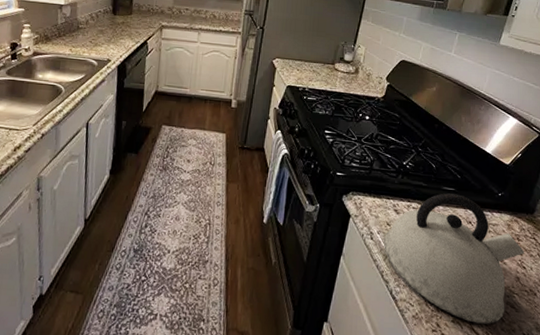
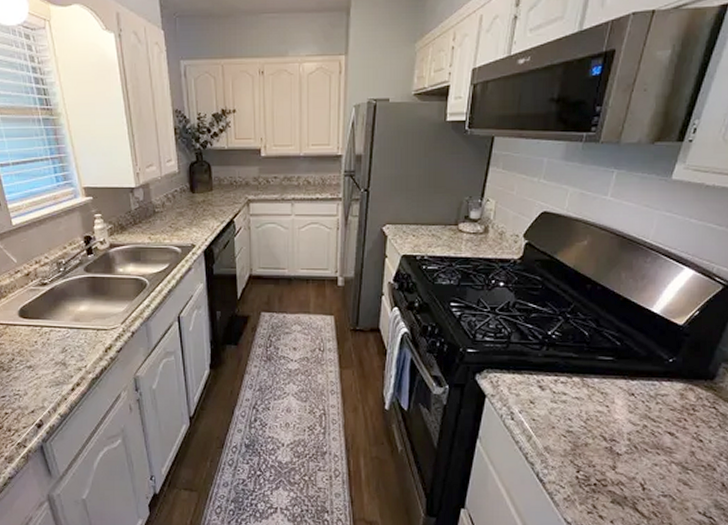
kettle: present [384,193,525,324] -> none [527,363,702,504]

